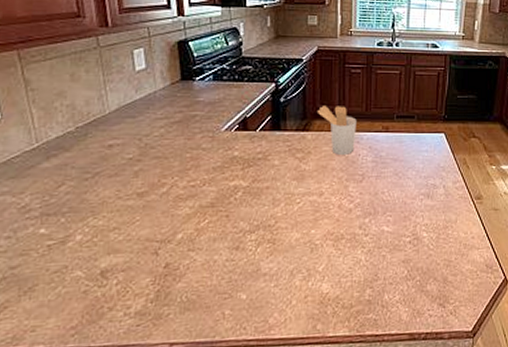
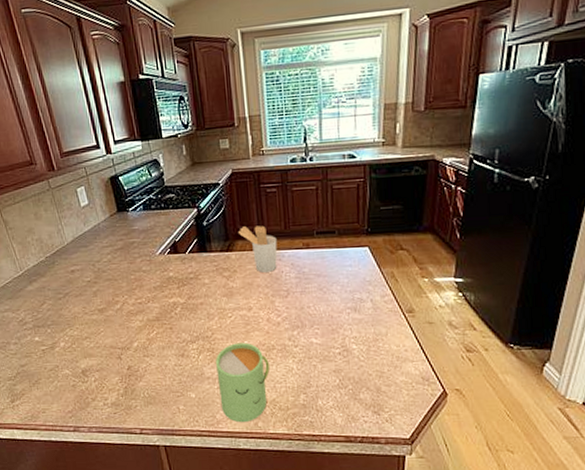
mug: none [275,232,336,327] -> present [216,342,270,423]

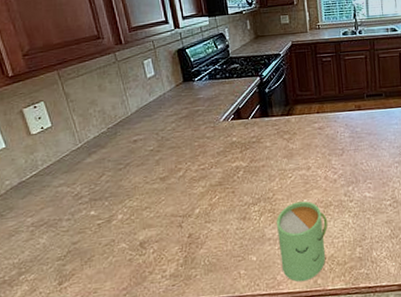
utensil holder: present [237,225,277,273] -> none [297,91,333,134]

